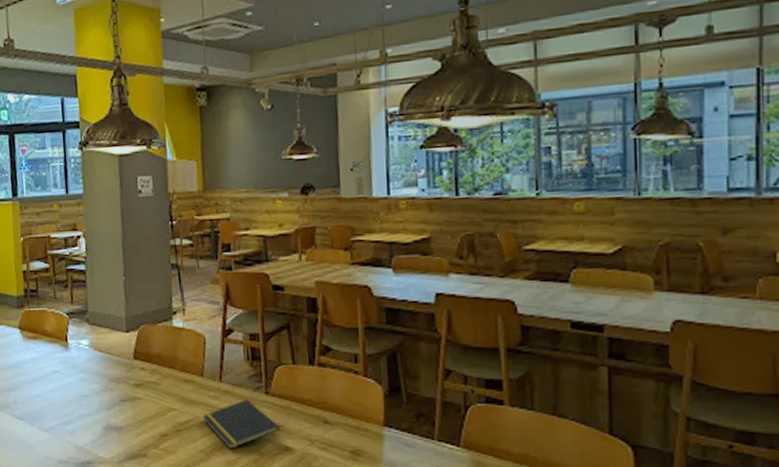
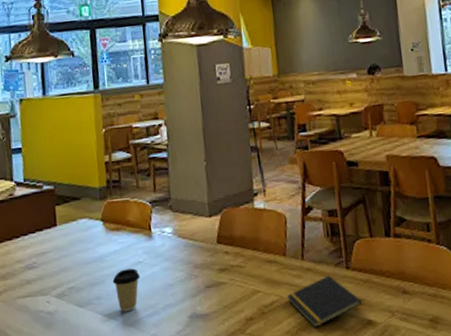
coffee cup: none [29,377,56,418] -> present [112,268,140,312]

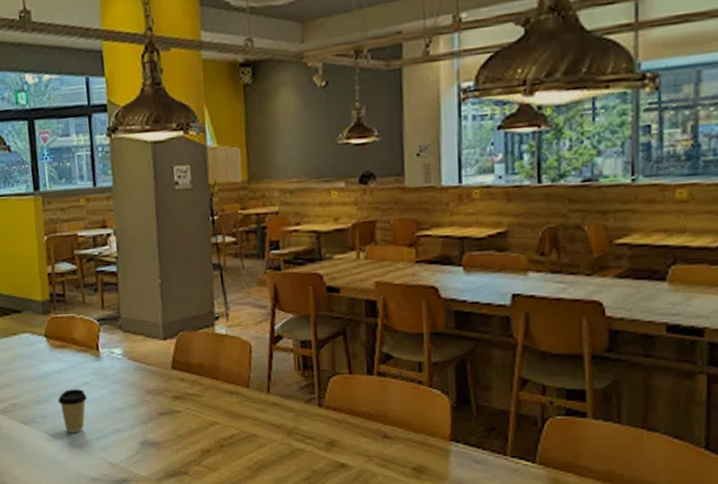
notepad: present [287,275,362,327] -> none [249,412,334,465]

